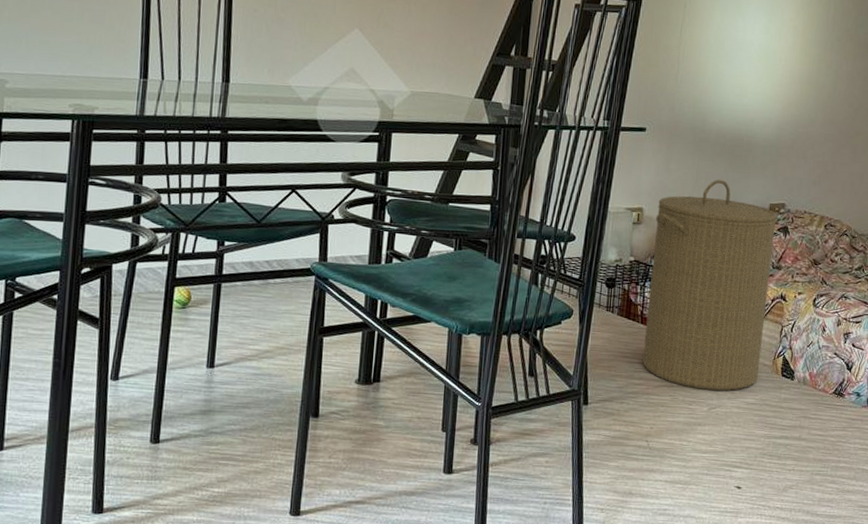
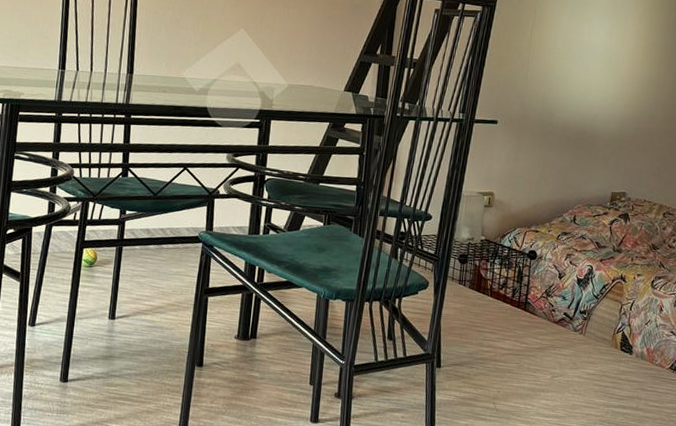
laundry hamper: present [642,179,778,391] -> none [491,168,619,362]

